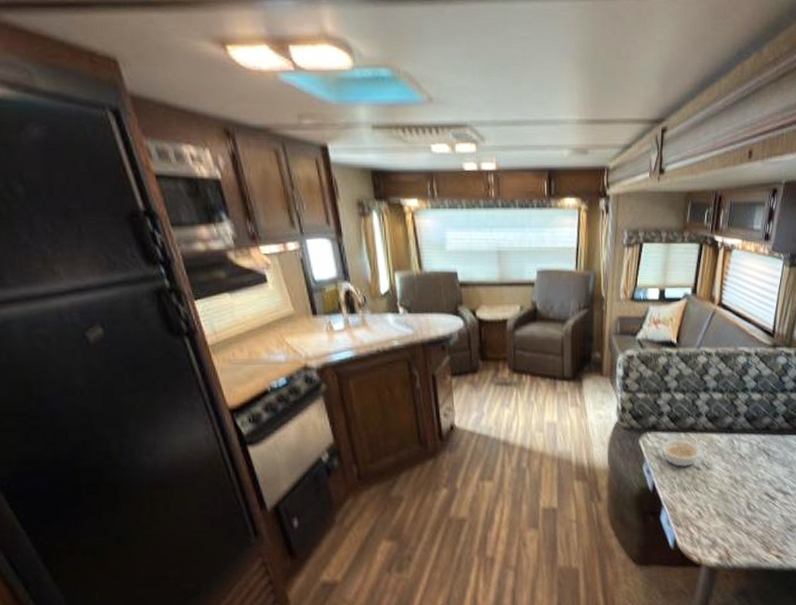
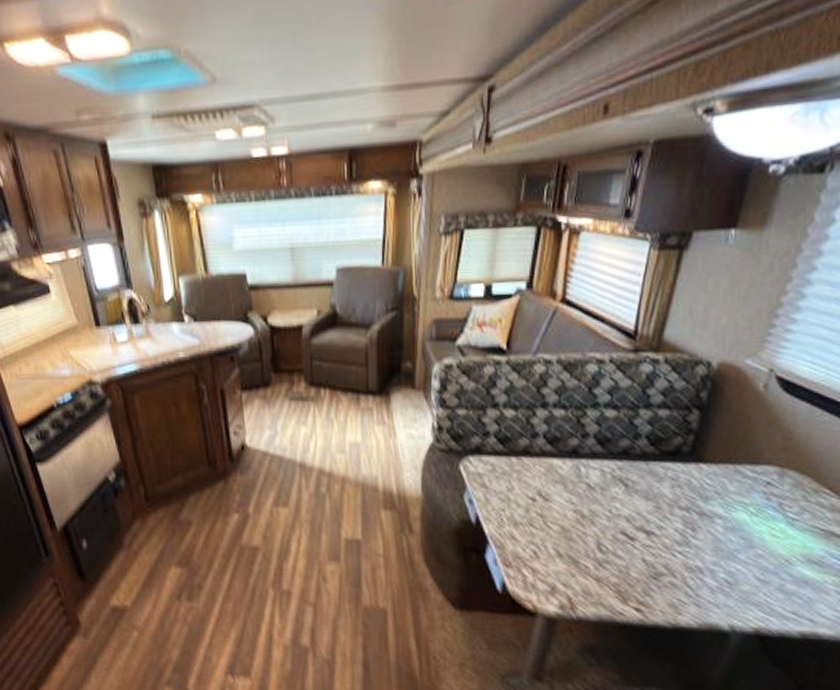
legume: present [655,440,701,468] -> none [479,464,537,499]

